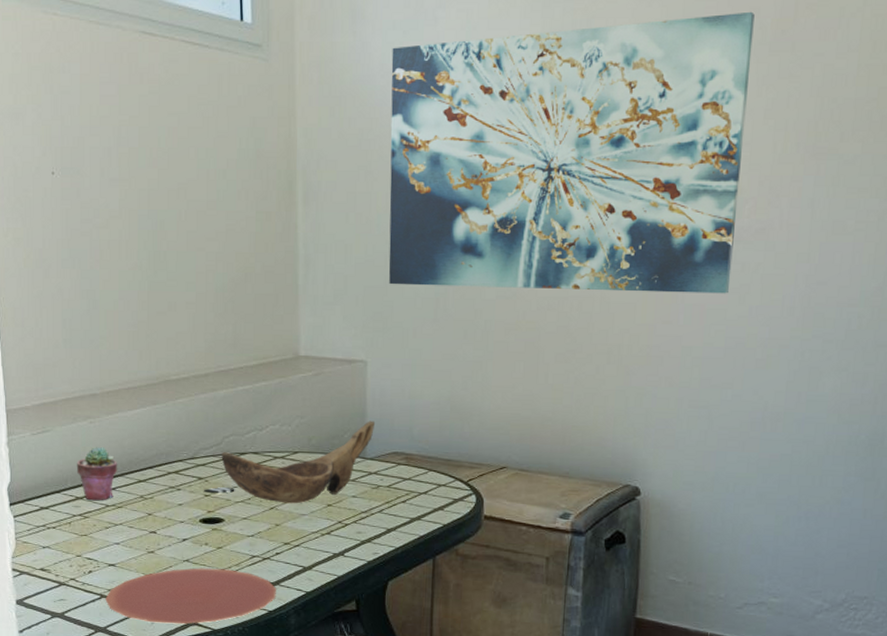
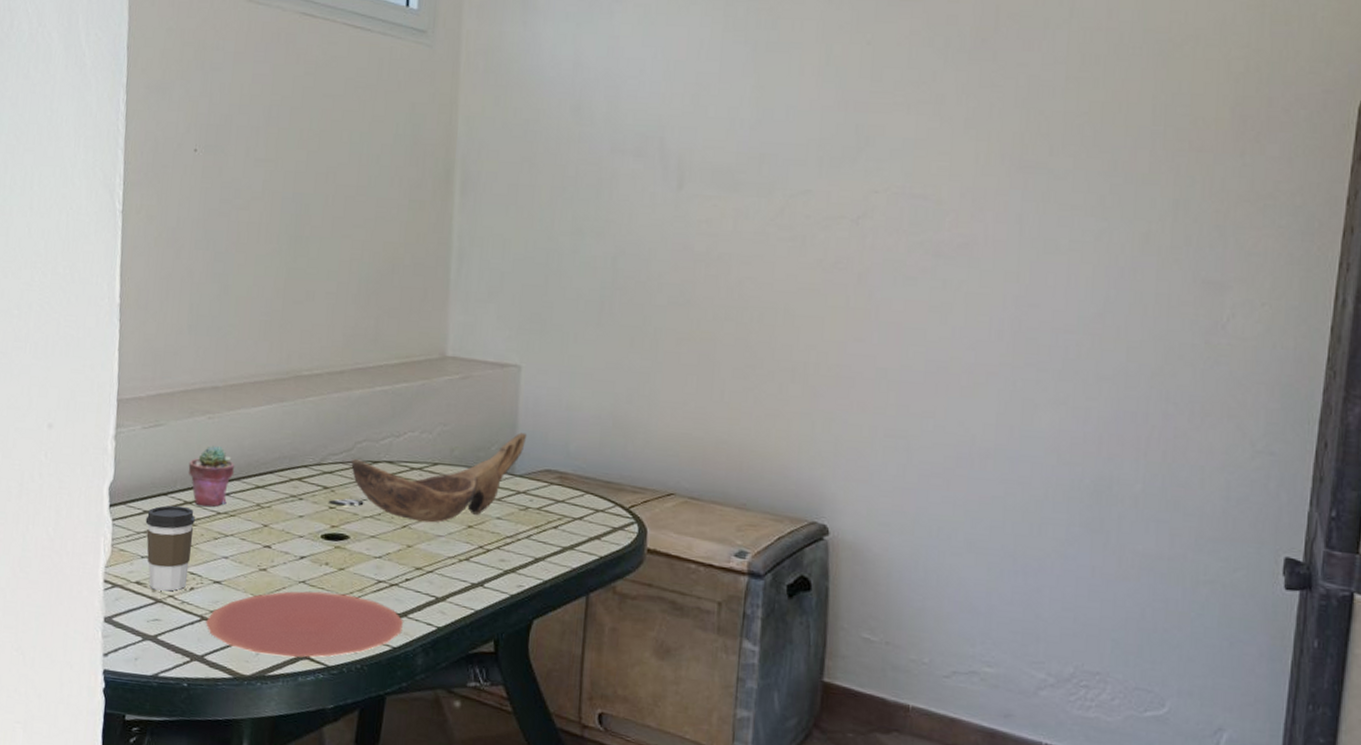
coffee cup: none [43,501,87,575] -> present [145,505,195,591]
wall art: present [388,11,755,294] -> none [550,18,952,312]

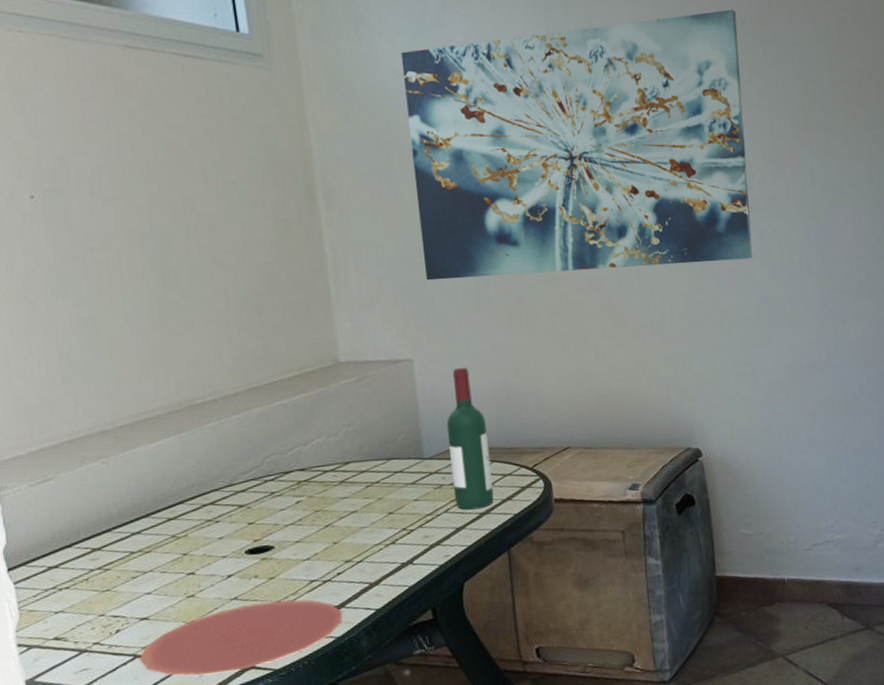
coffee cup: present [145,505,195,591] -> none [52,554,112,642]
potted succulent: present [188,445,234,507] -> none [89,487,141,551]
decorative bowl: present [328,432,528,523] -> none [246,419,430,521]
wine bottle: none [539,383,587,542] -> present [446,367,494,510]
wall art: none [550,18,952,312] -> present [401,9,753,281]

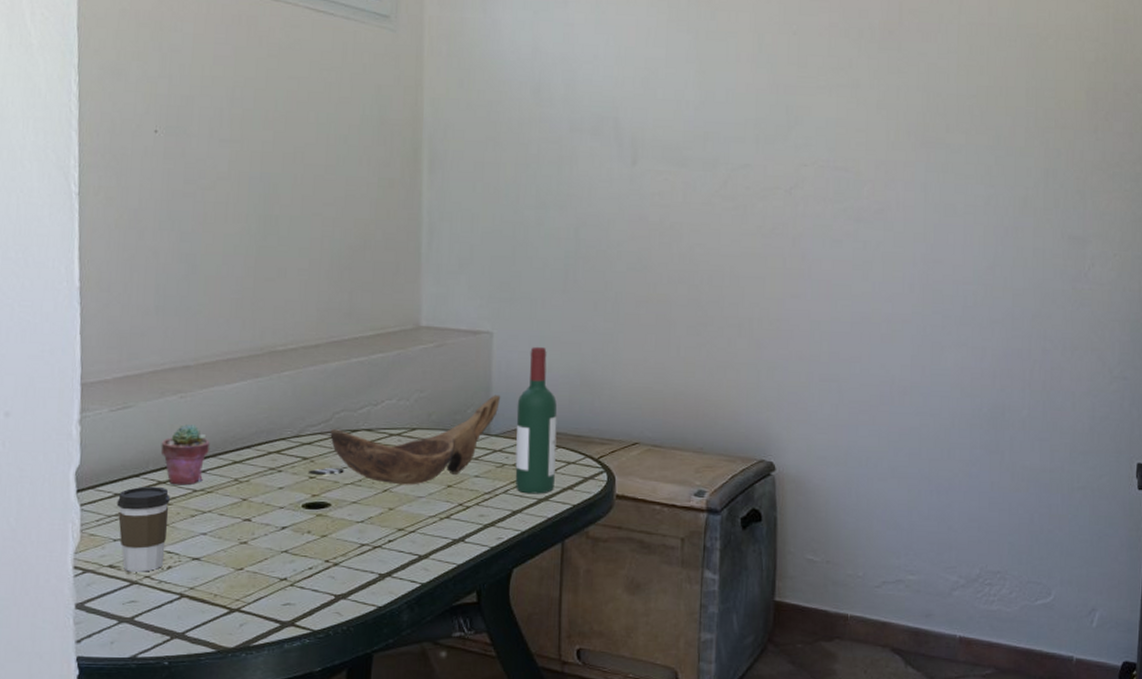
coffee cup: none [52,554,112,642] -> present [116,486,170,572]
potted succulent: none [89,487,141,551] -> present [160,423,209,486]
plate: present [139,599,343,676] -> none [185,559,388,626]
decorative bowl: none [246,419,430,521] -> present [308,395,501,485]
wall art: present [401,9,753,281] -> none [517,13,864,270]

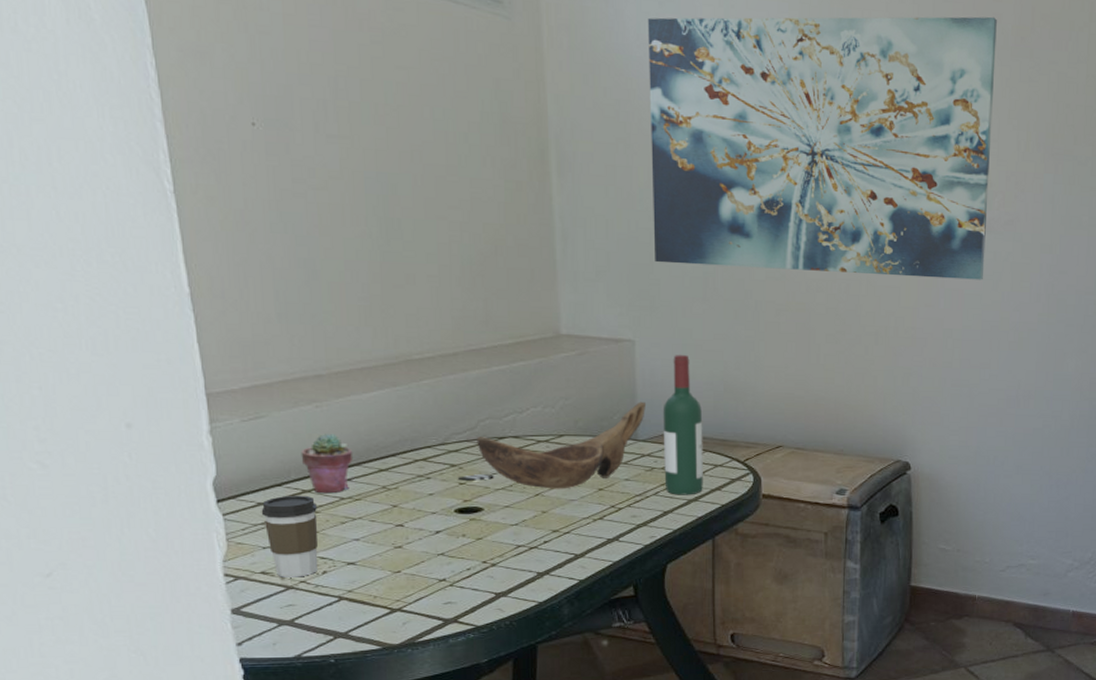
wall art: none [517,13,864,270] -> present [647,16,997,280]

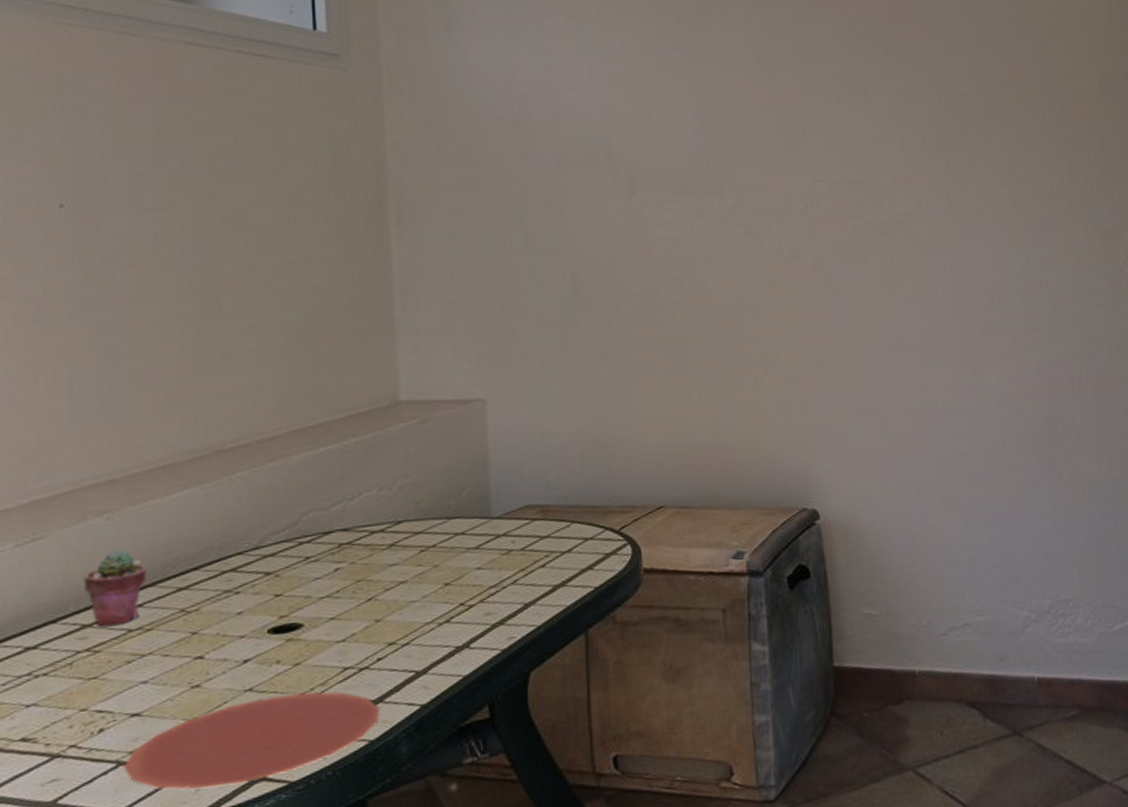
coffee cup: present [261,495,319,578] -> none [28,631,98,744]
plate: none [345,561,546,624] -> present [124,692,379,790]
decorative bowl: present [457,401,647,489] -> none [272,470,501,593]
wall art: present [647,16,997,280] -> none [494,17,881,308]
wine bottle: present [663,354,703,495] -> none [520,409,571,582]

